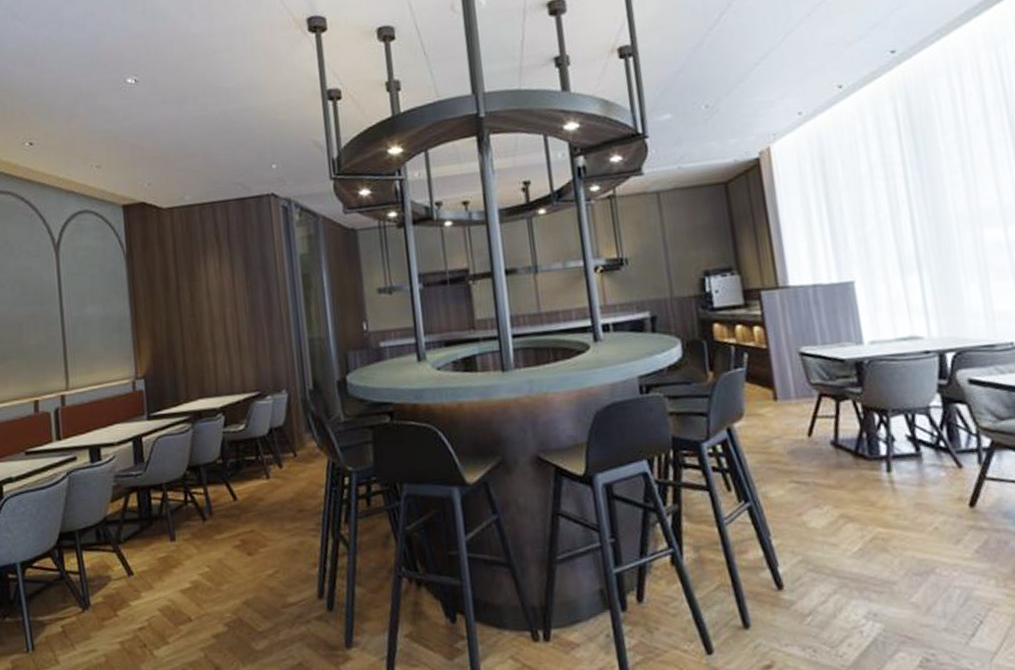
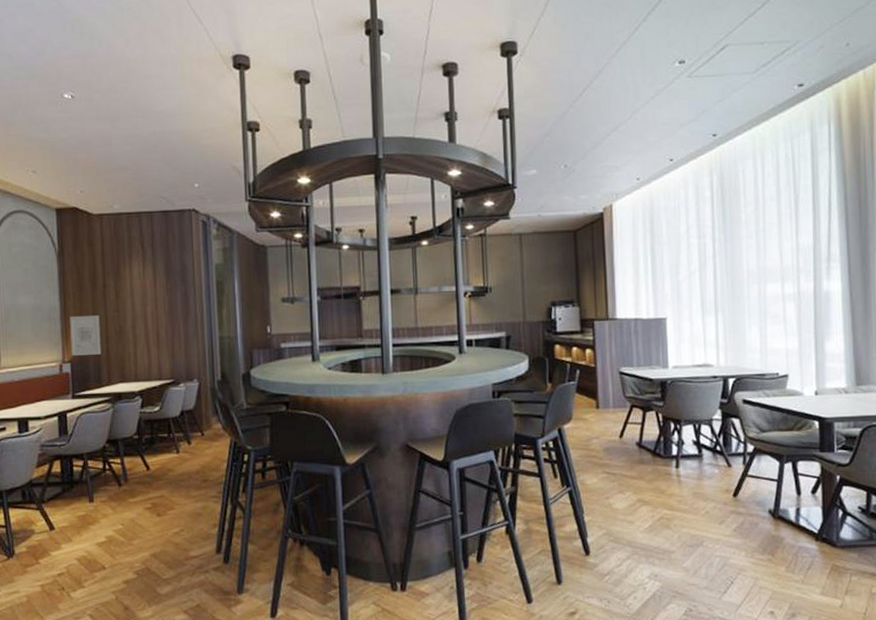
wall art: none [141,321,178,370] -> present [70,315,102,356]

